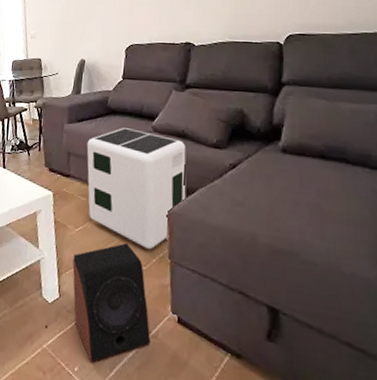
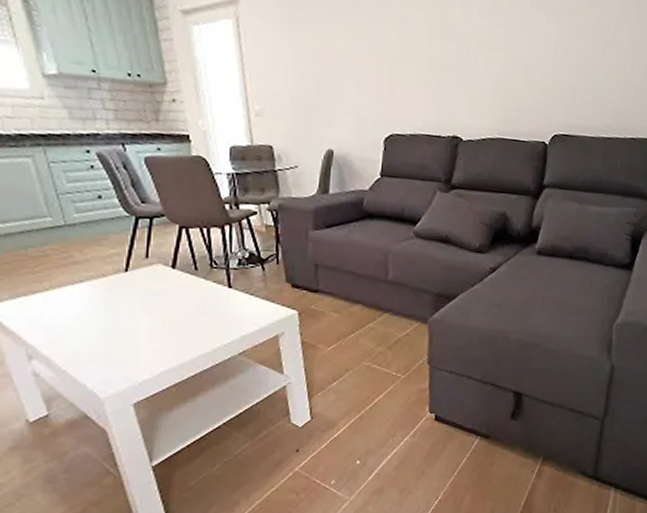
speaker: present [72,243,151,363] -> none [325,355,409,473]
air purifier: present [86,128,187,250] -> none [338,234,449,359]

